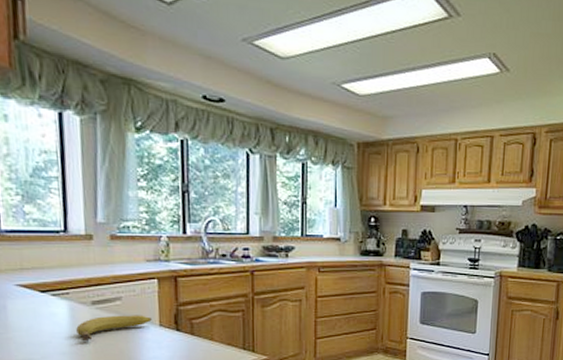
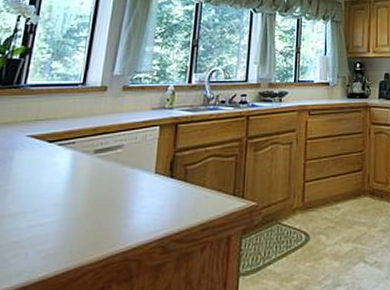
fruit: present [76,315,152,342] -> none [74,162,149,192]

